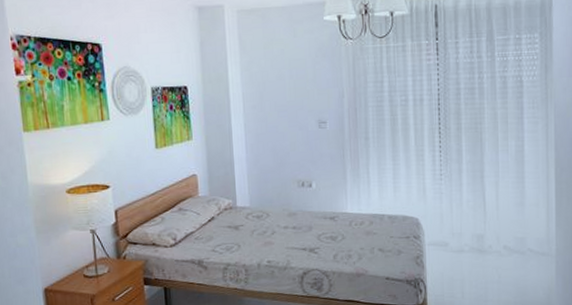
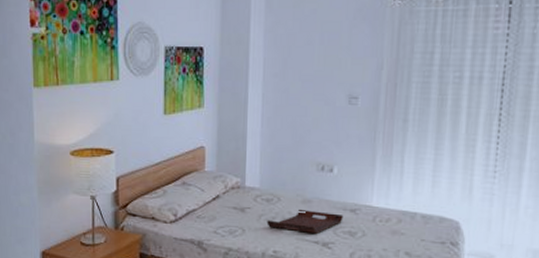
serving tray: none [259,222,325,242] -> present [266,210,344,234]

